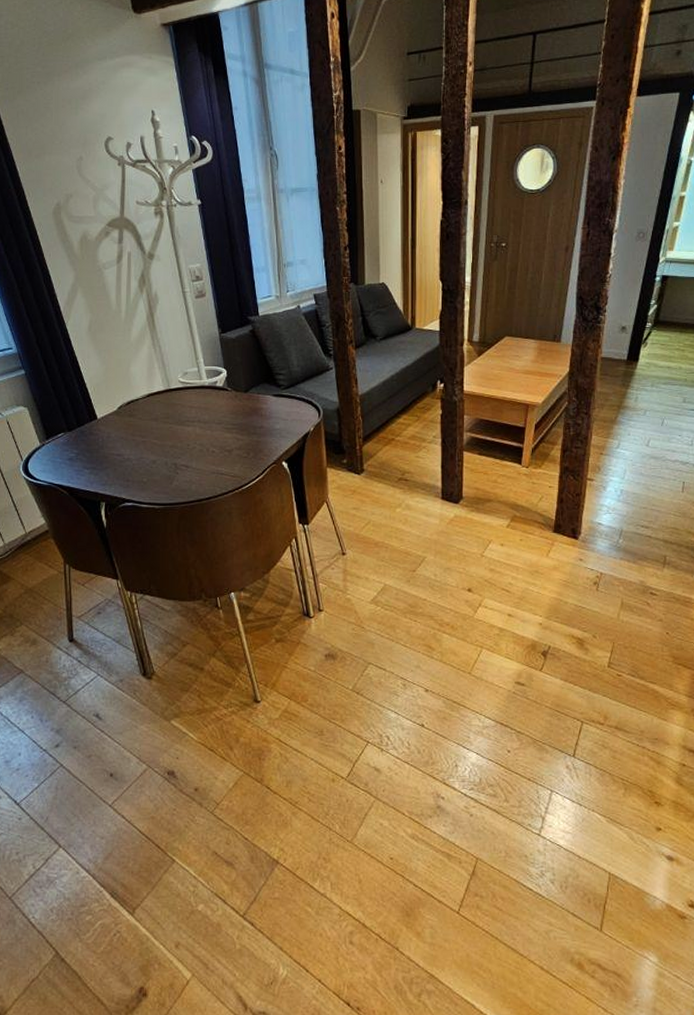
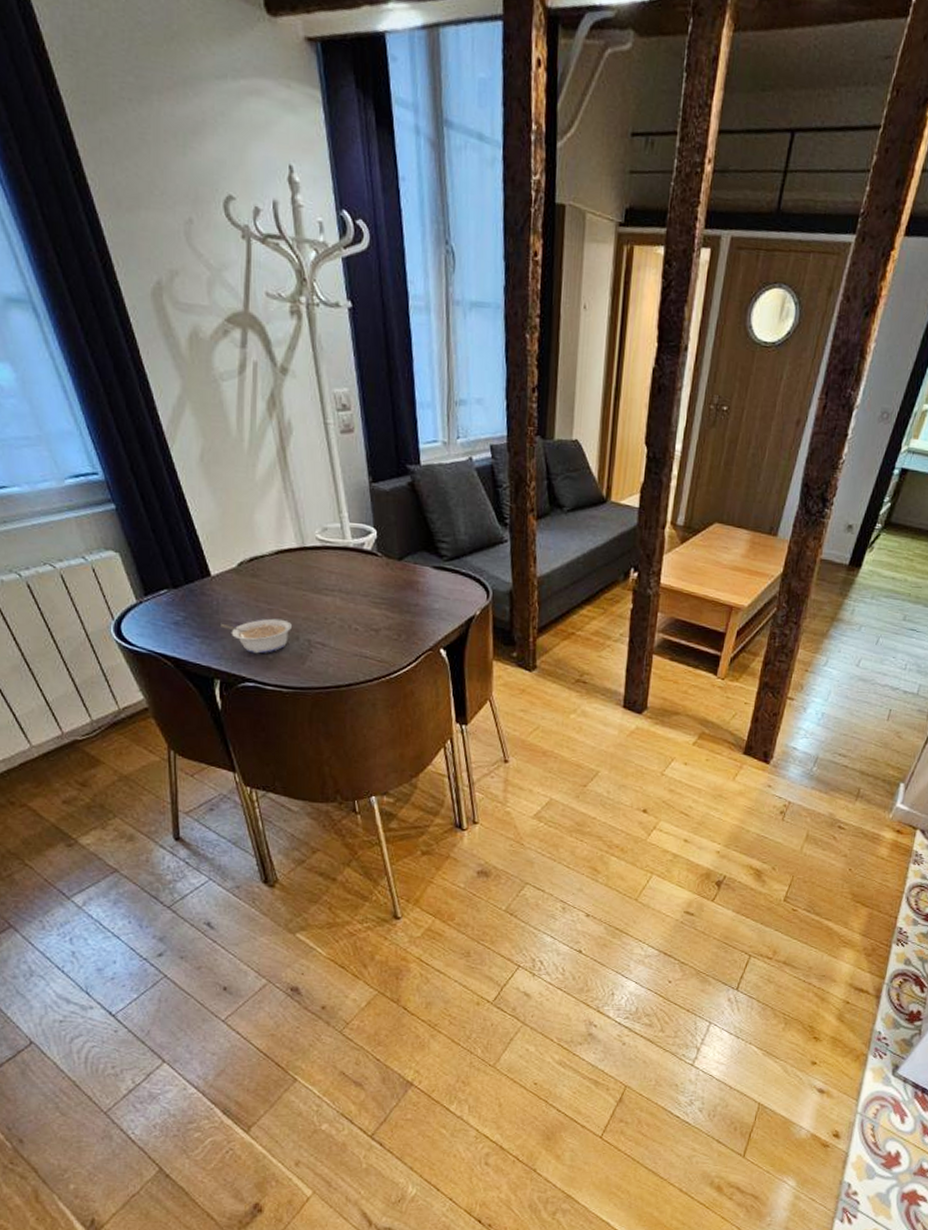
legume: none [105,448,161,479] -> present [221,618,292,654]

